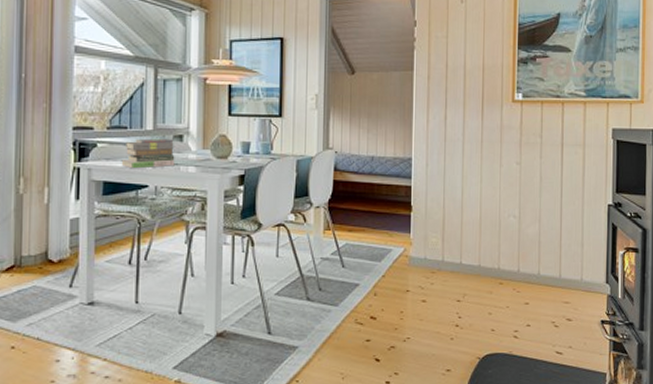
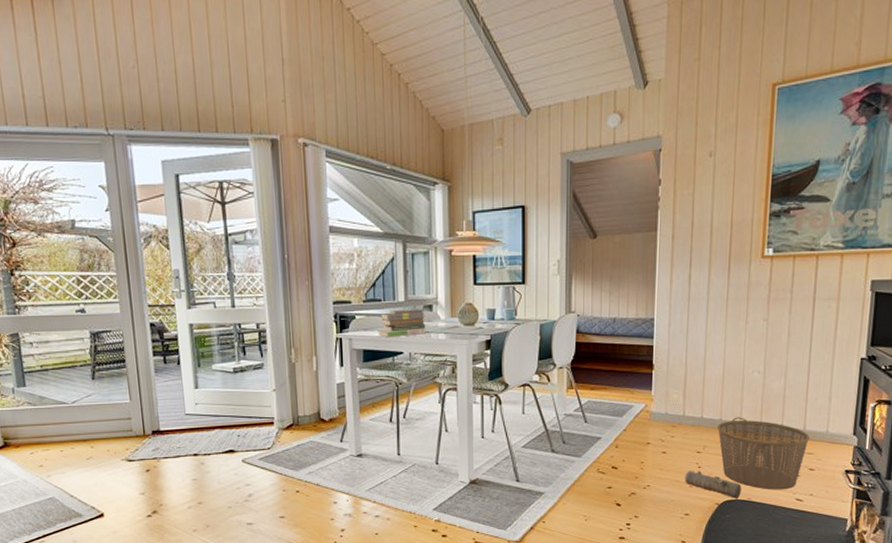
decorative log: none [445,321,502,352] -> present [685,471,742,498]
basket: none [477,263,565,342] -> present [718,417,810,490]

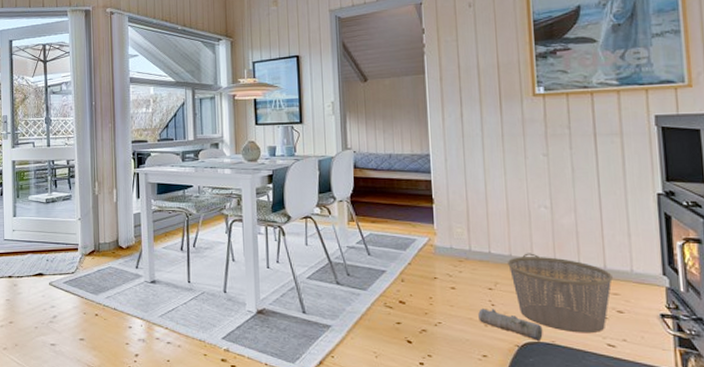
books: present [378,309,426,338] -> none [170,146,213,173]

